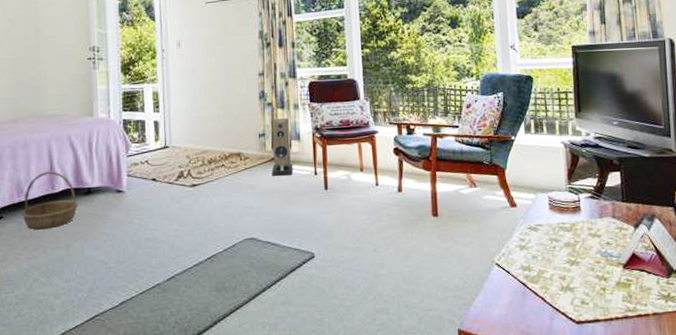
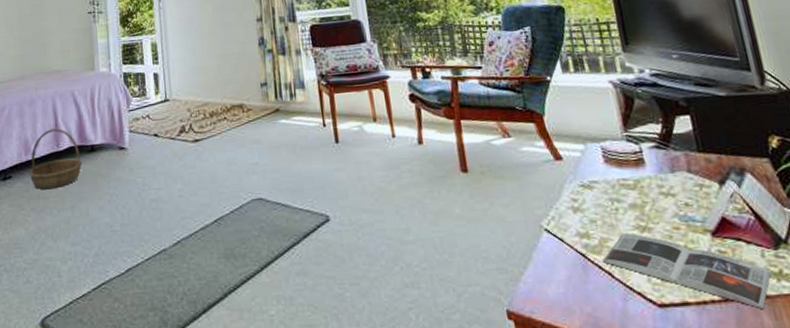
speaker: present [272,117,294,176] -> none [274,64,300,129]
magazine: none [538,266,661,324] -> present [603,233,771,310]

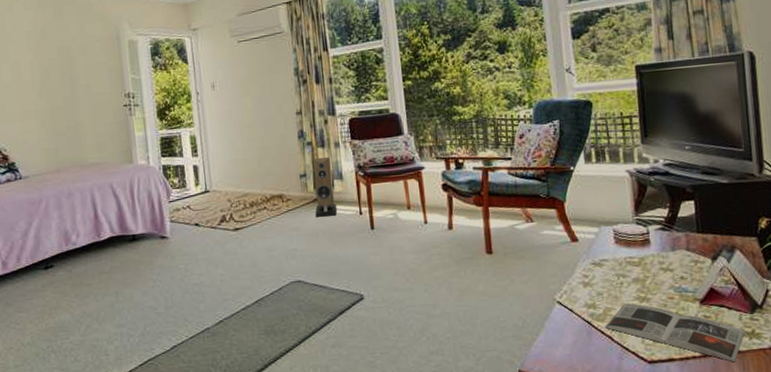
basket: present [29,128,83,190] -> none [71,219,125,277]
speaker: none [274,64,300,129] -> present [313,156,338,217]

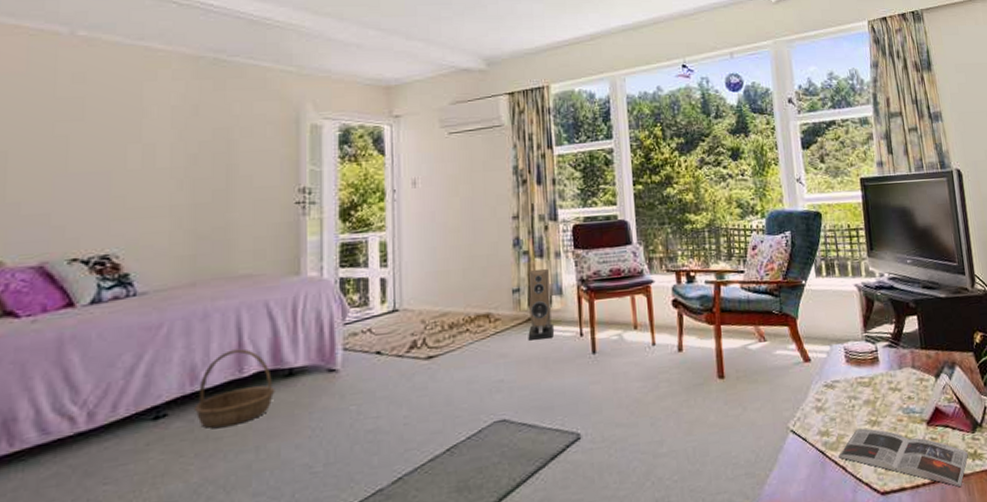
basket: none [71,219,125,277] -> present [195,348,275,428]

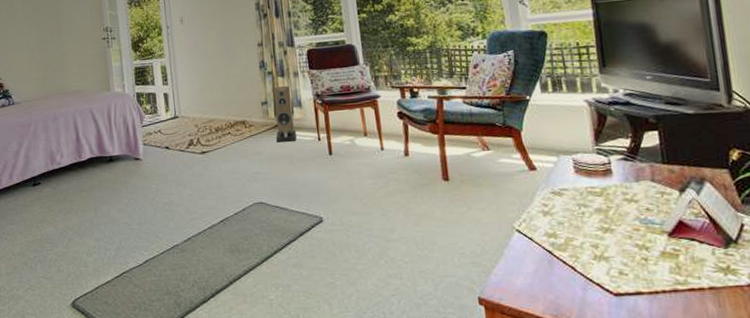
basket: present [195,348,275,428] -> none [55,141,103,194]
magazine: present [838,428,968,488] -> none [567,234,719,299]

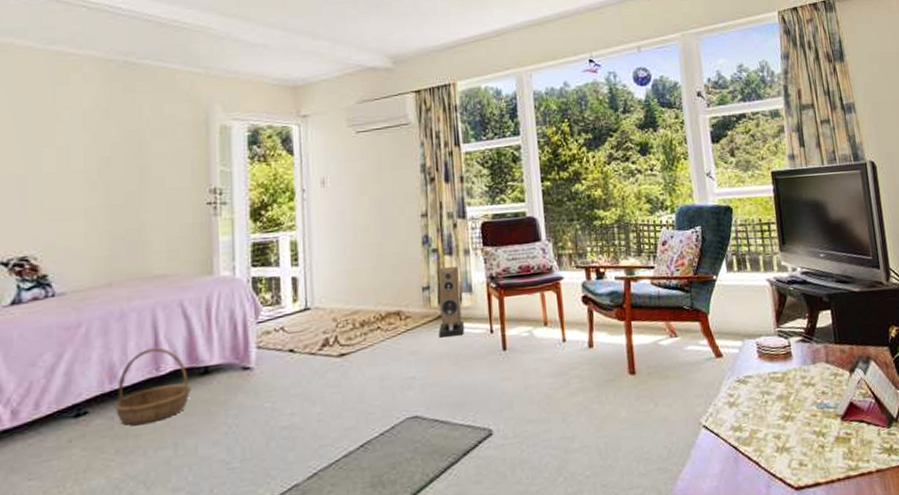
basket: none [55,141,103,194] -> present [114,347,192,425]

